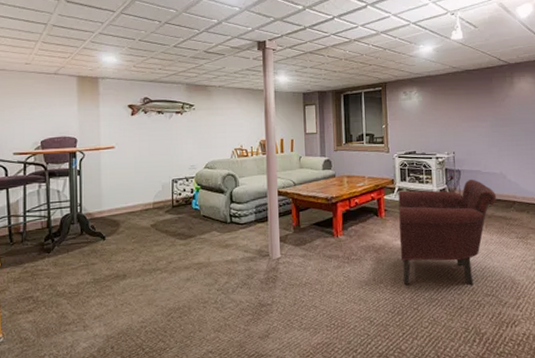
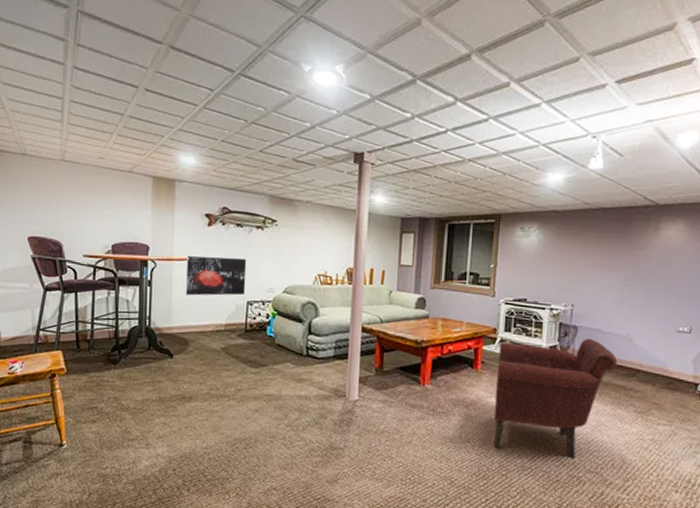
wall art: none [114,141,170,180] -> present [186,256,247,296]

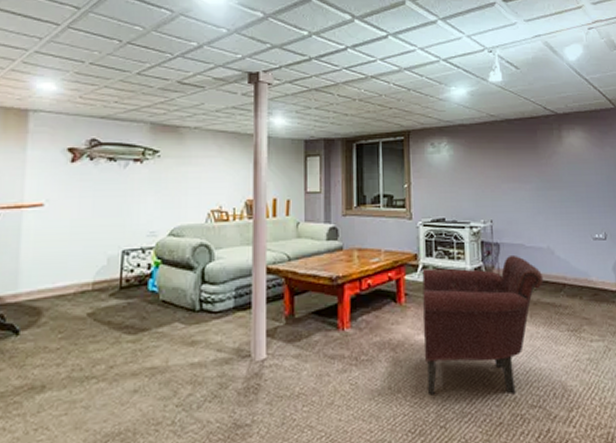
wall art: present [186,256,247,296] -> none [40,198,122,250]

